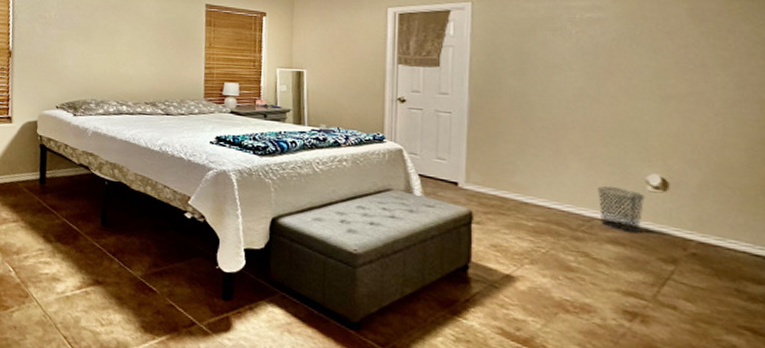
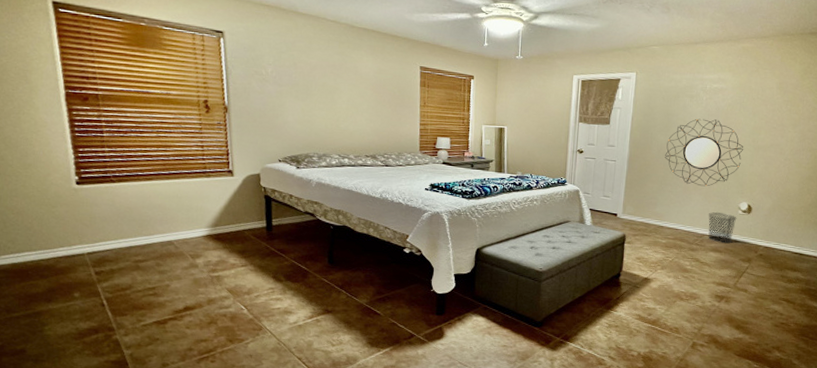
home mirror: none [522,58,644,150] -> present [665,118,744,187]

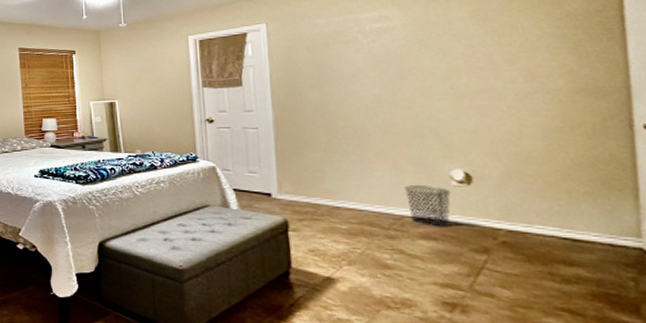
home mirror: present [665,118,744,187] -> none [323,66,439,152]

